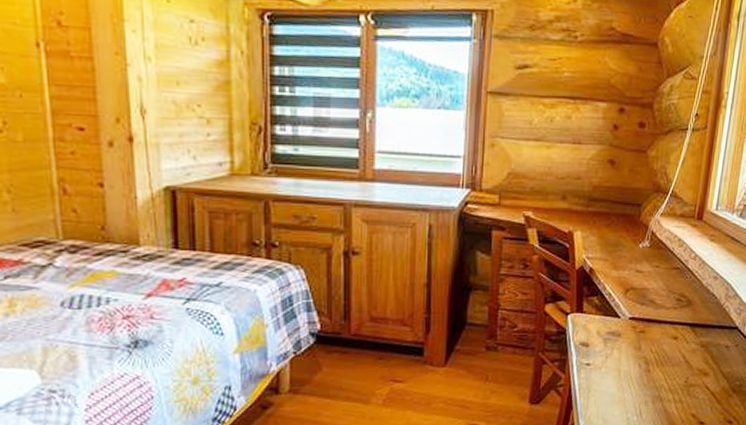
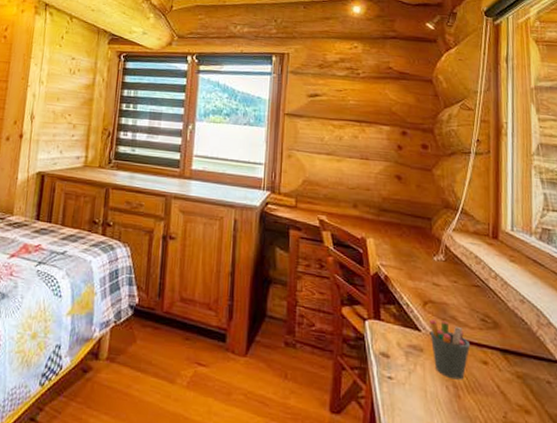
pen holder: none [628,305,665,357] -> present [429,319,471,380]

